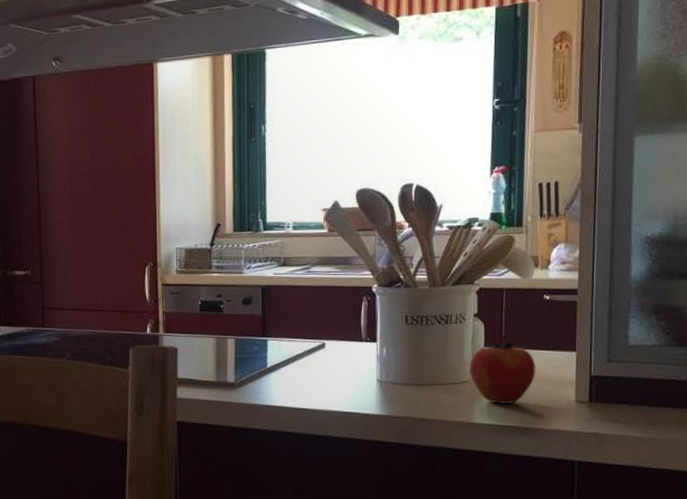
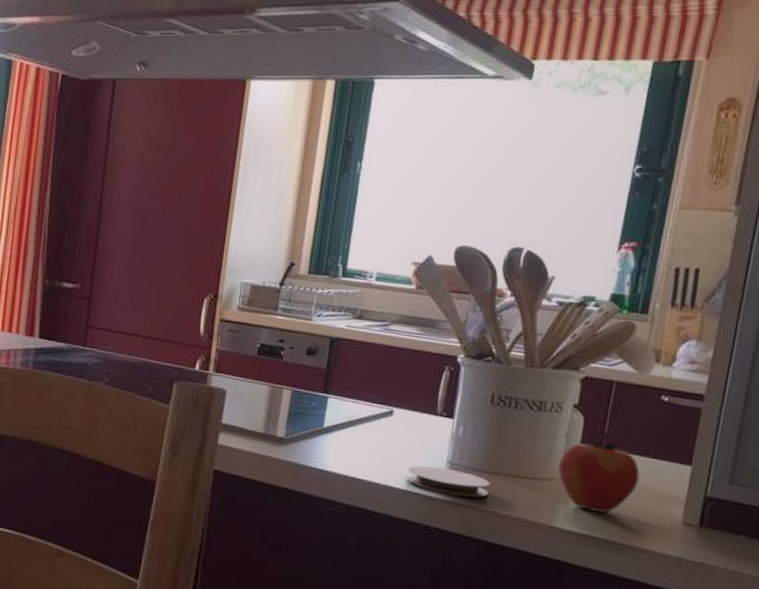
coaster: none [345,387,415,410] -> present [407,465,490,498]

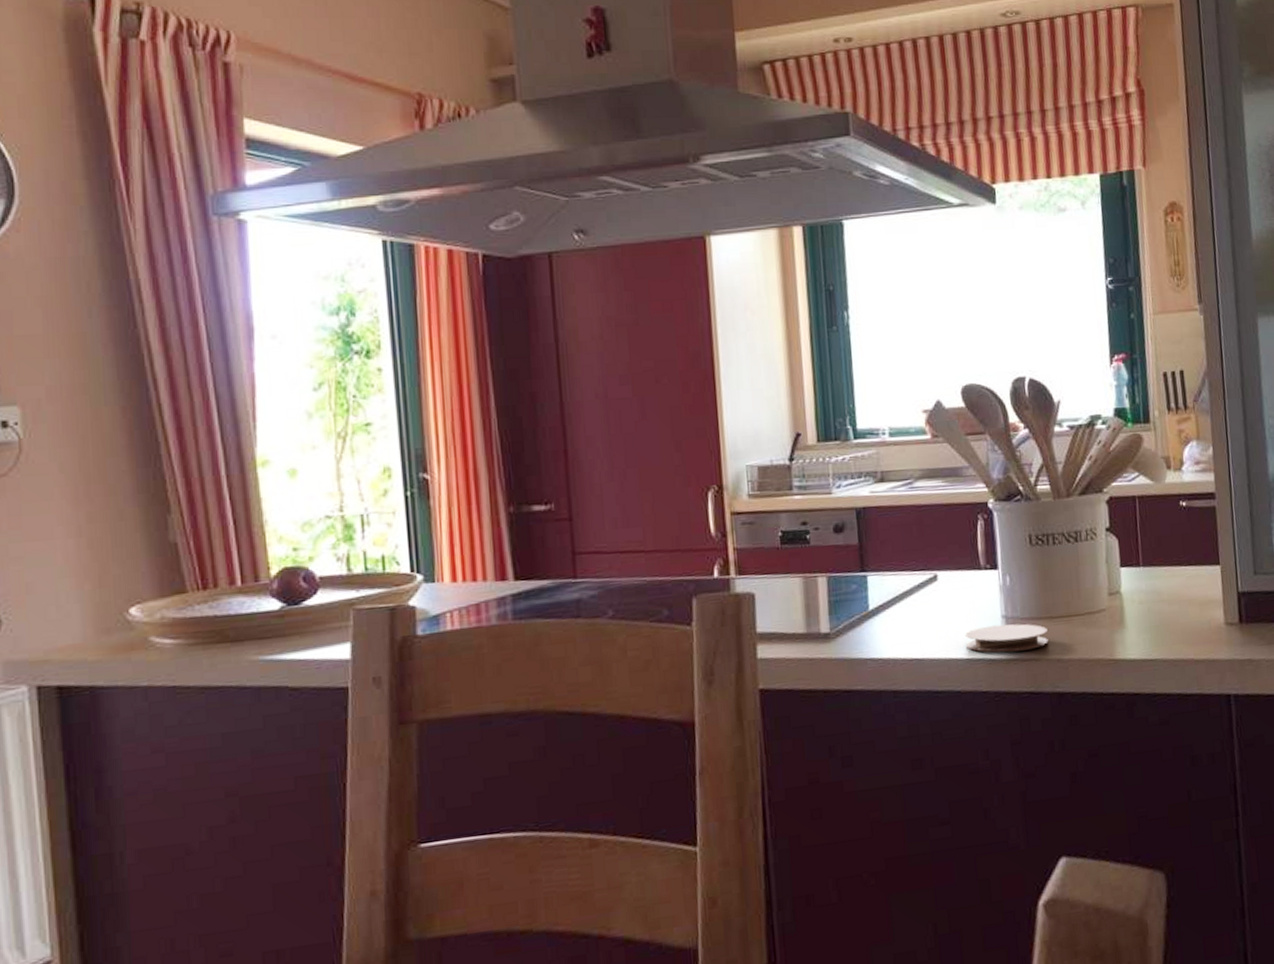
apple: present [558,433,640,513] -> none [1106,550,1180,634]

